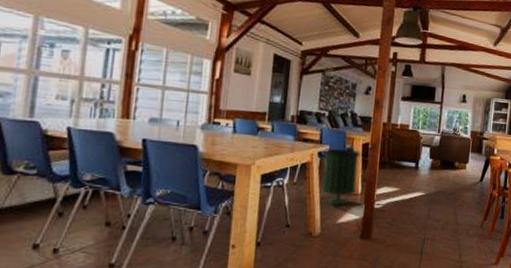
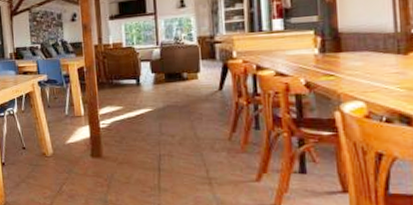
trash can: present [322,148,361,206] -> none [42,75,79,129]

